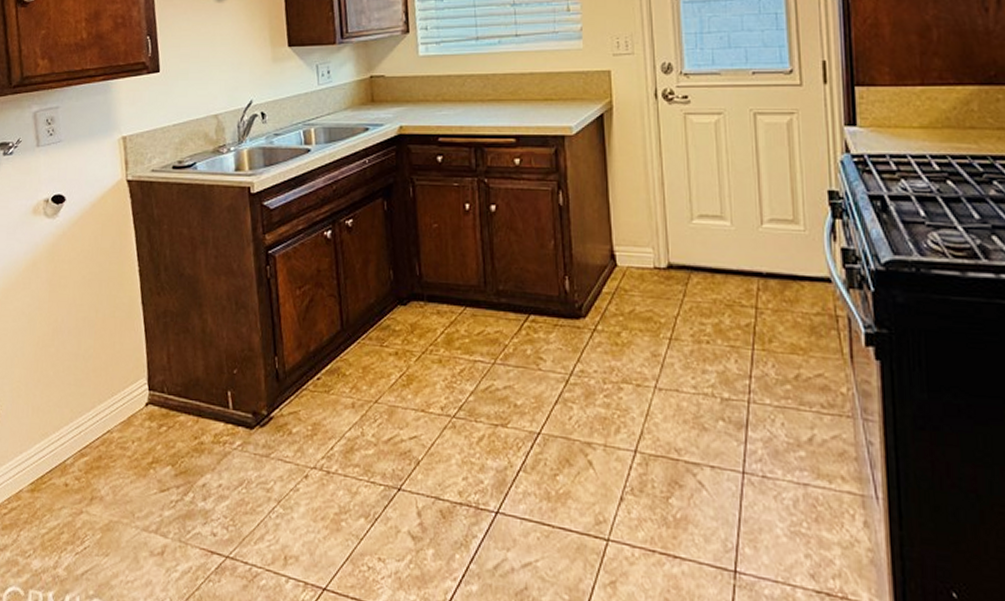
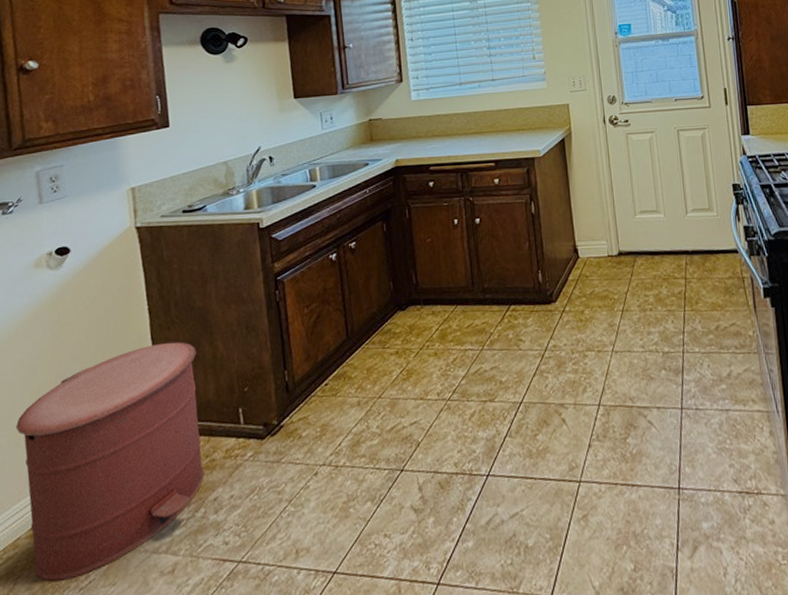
trash can: none [17,309,193,541] -> present [16,341,204,581]

